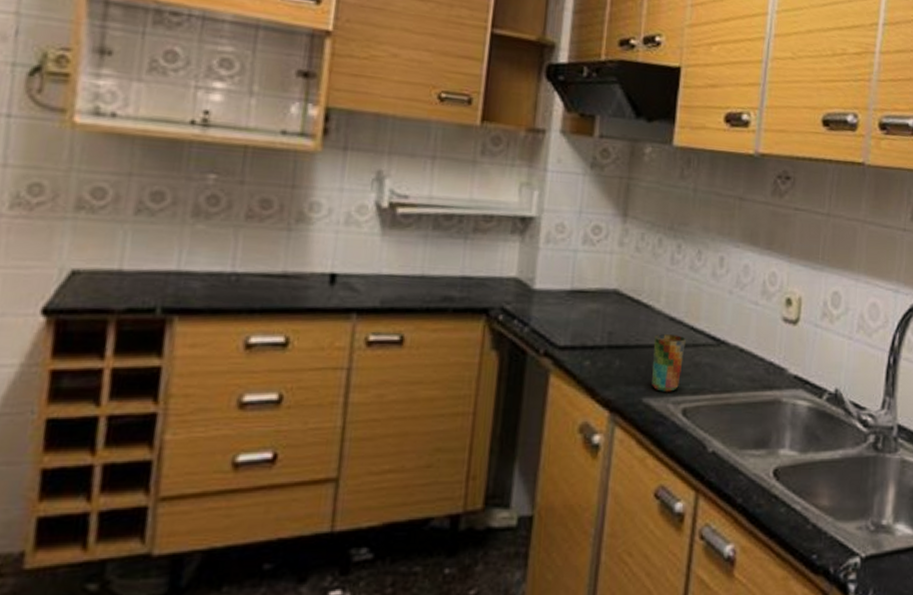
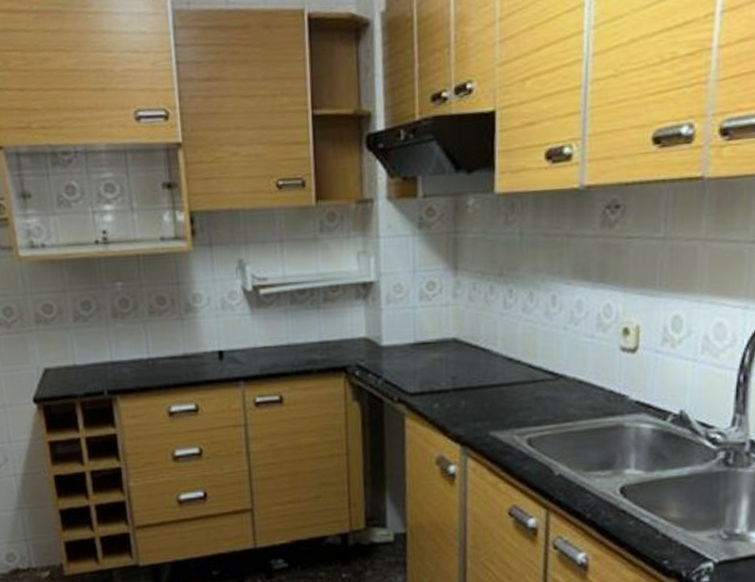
cup: present [652,334,686,392] -> none [495,373,525,425]

